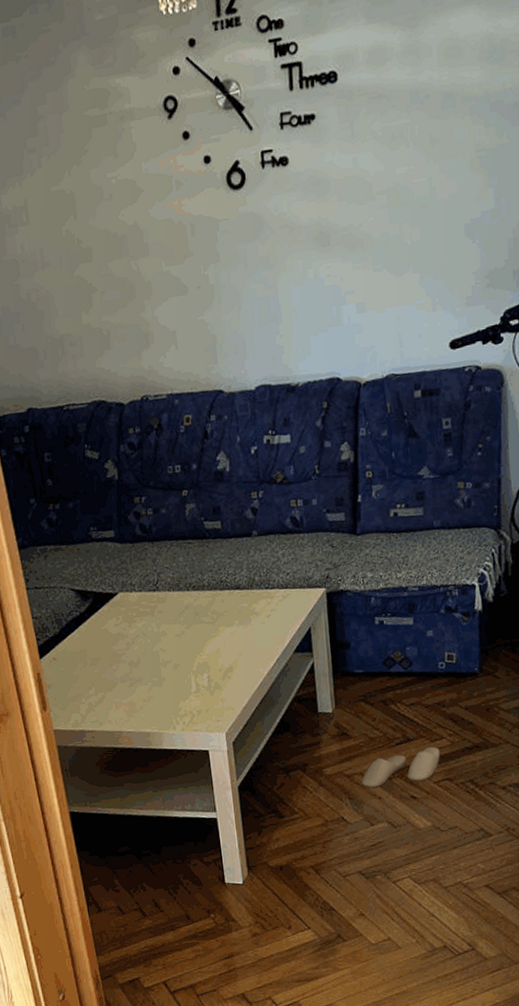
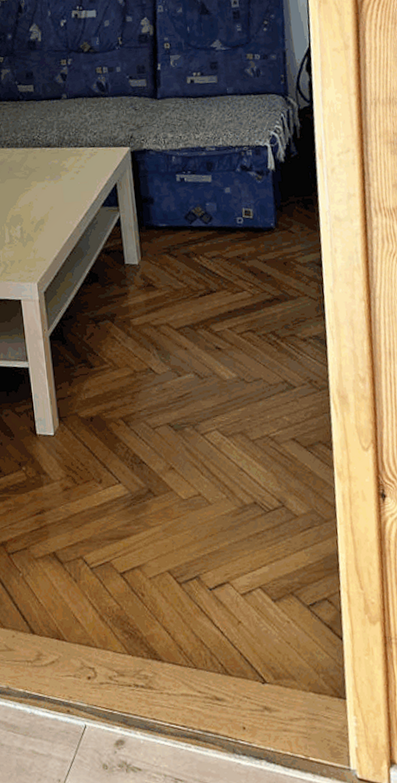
slippers: present [361,746,440,789] -> none [167,298,242,339]

